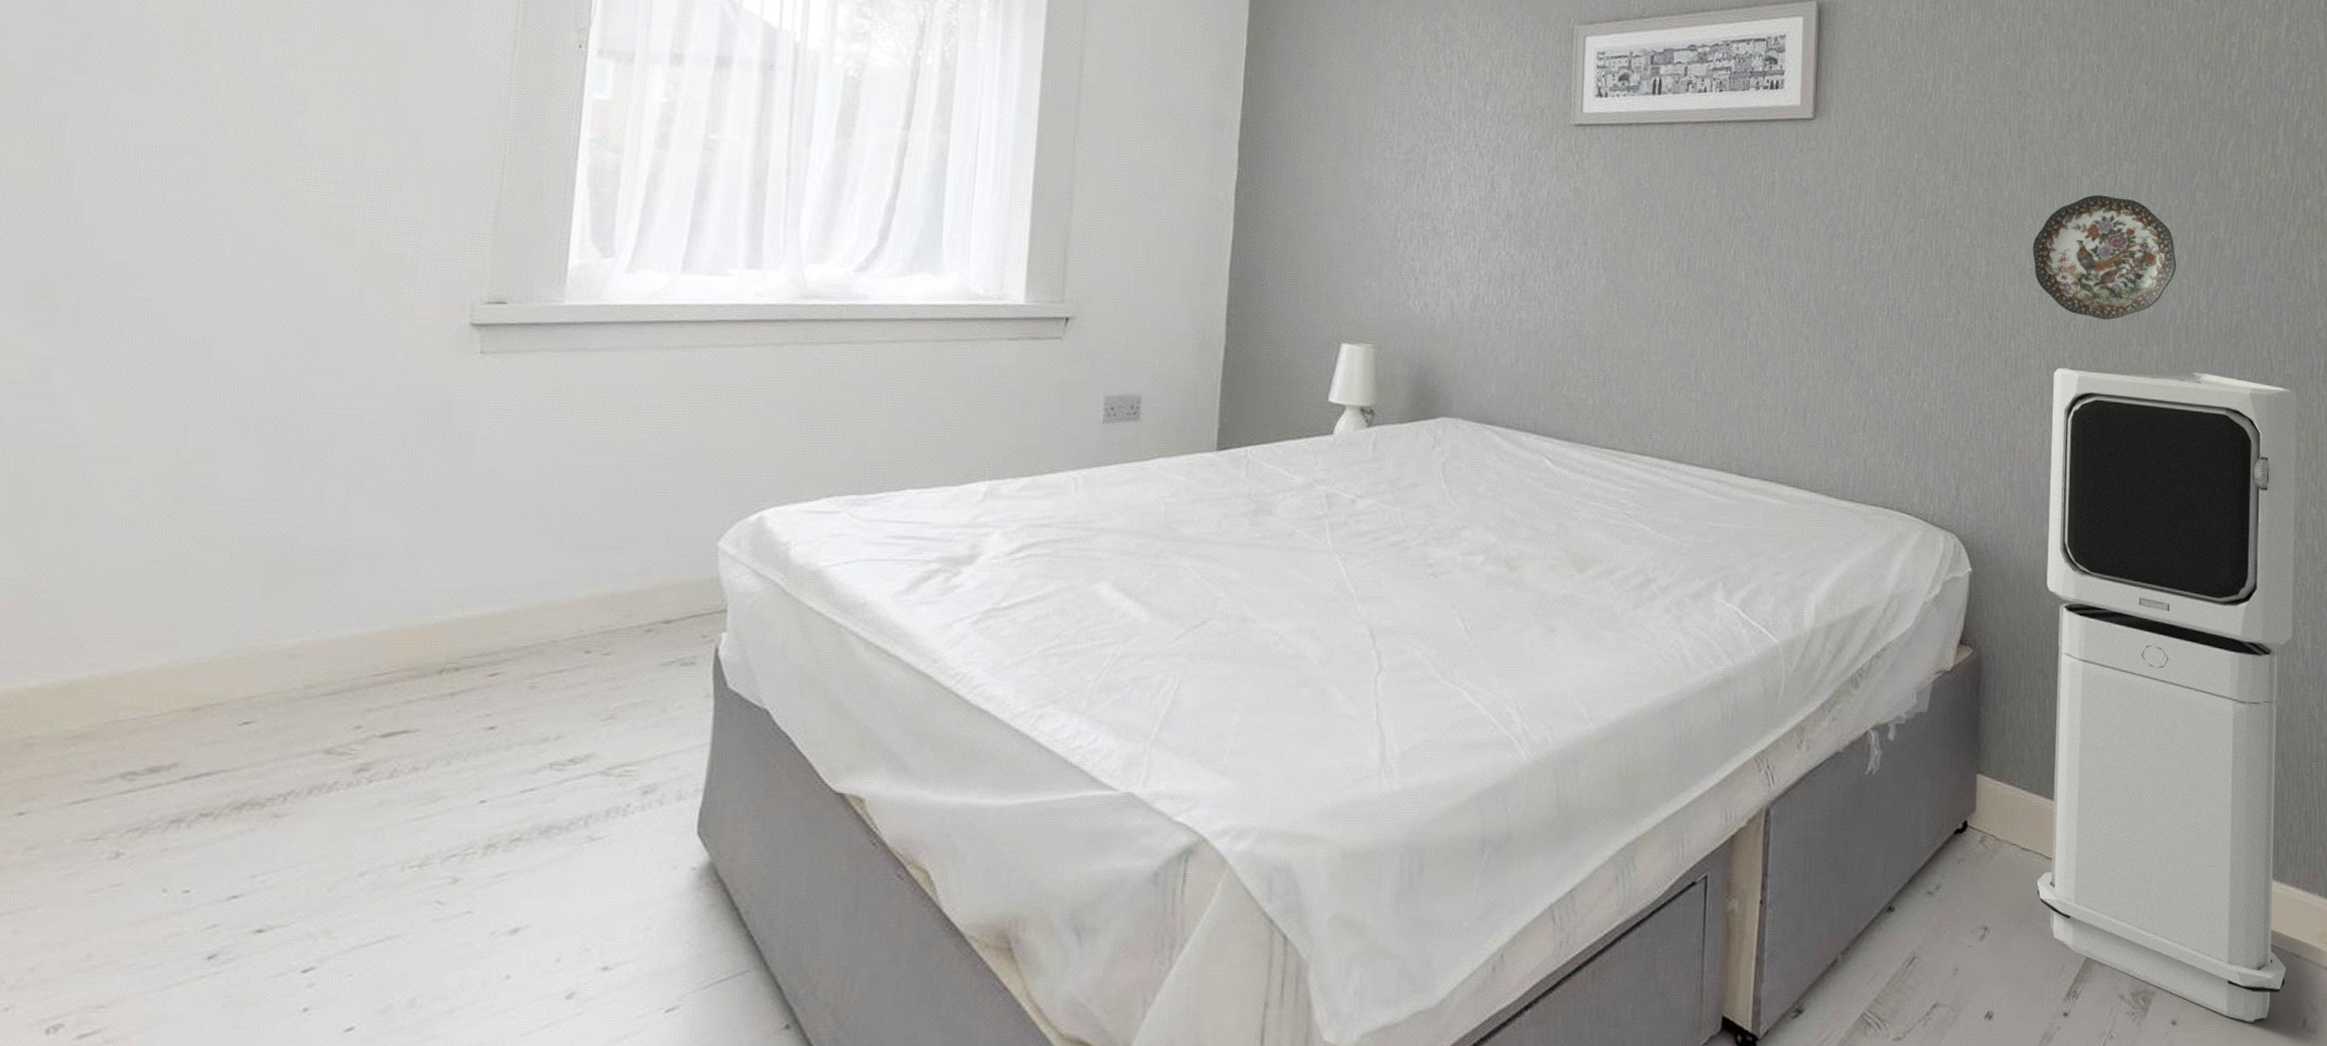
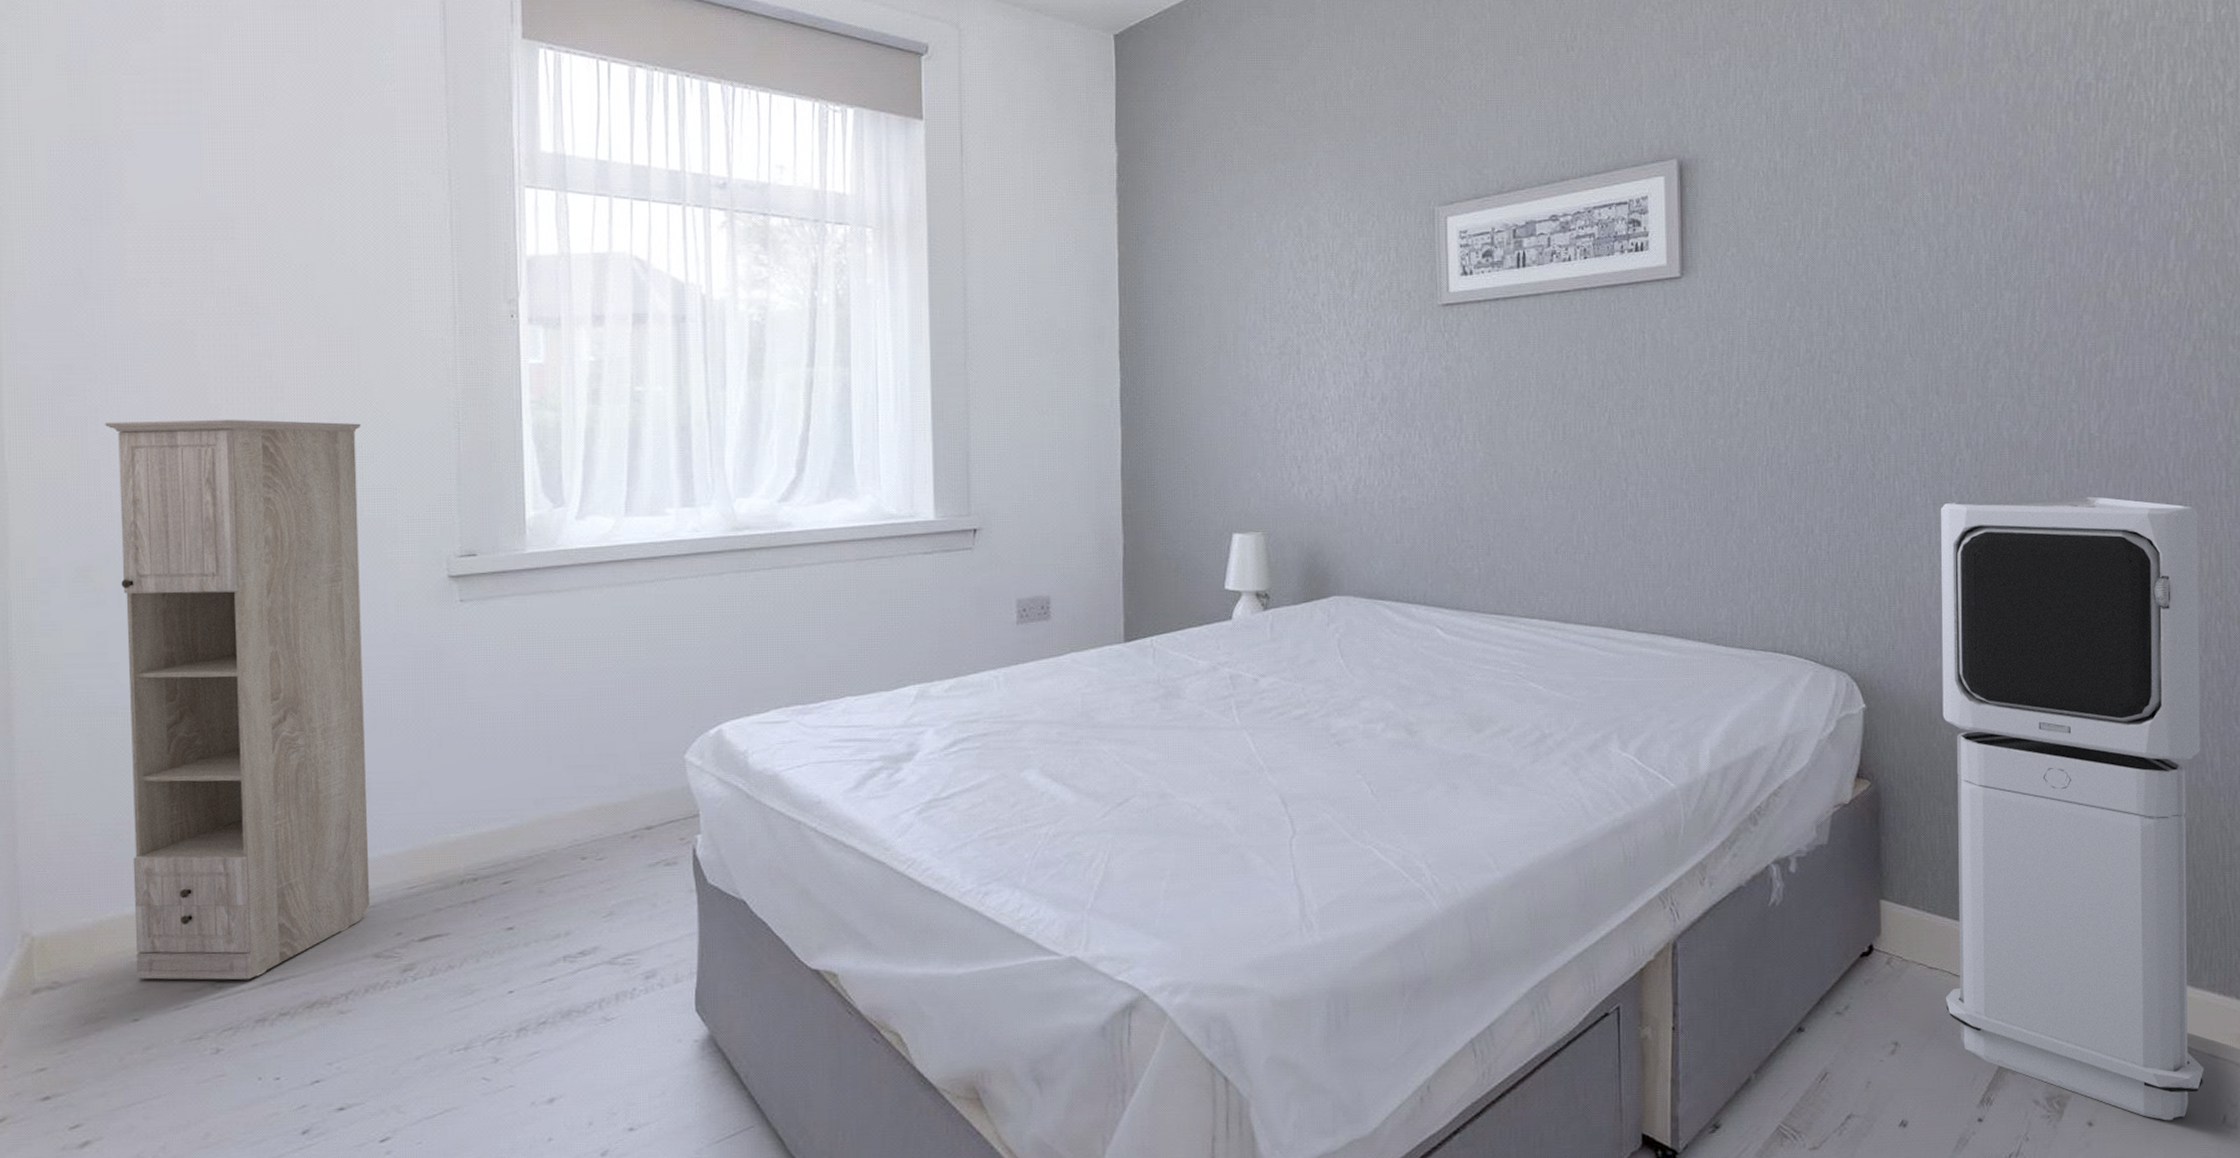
storage cabinet: none [29,121,391,773] -> present [105,419,370,980]
decorative plate: present [2032,194,2177,320] -> none [1913,327,2065,452]

